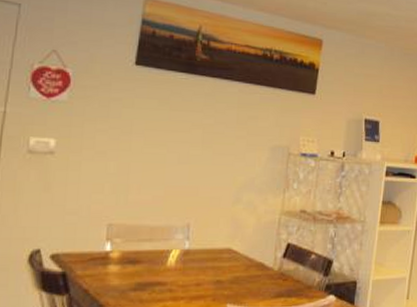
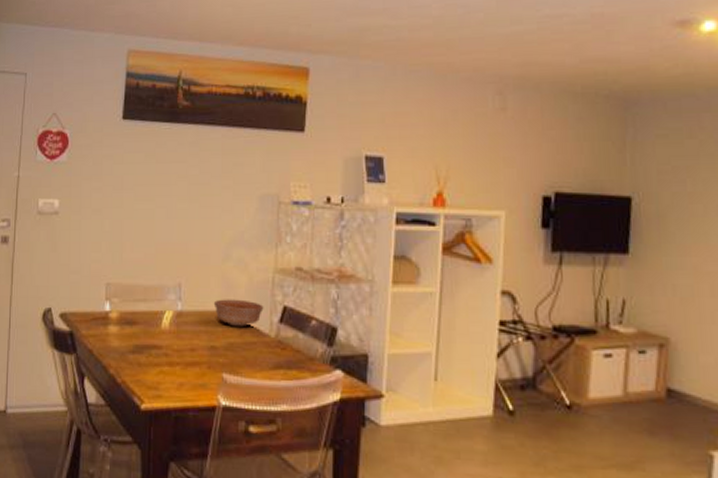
bowl: none [221,238,270,263] -> present [213,299,264,328]

